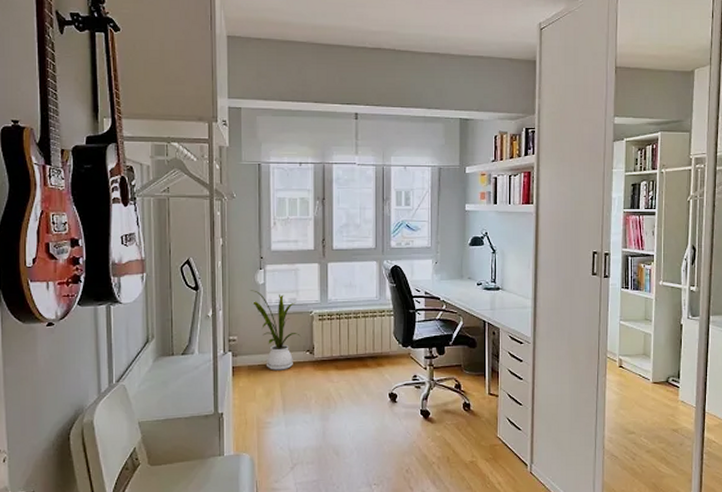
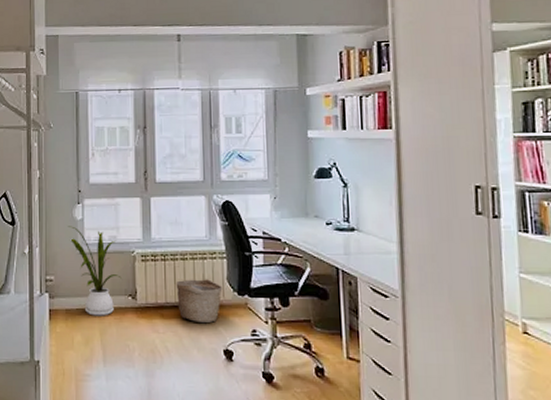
basket: none [349,334,390,371] -> present [176,279,223,323]

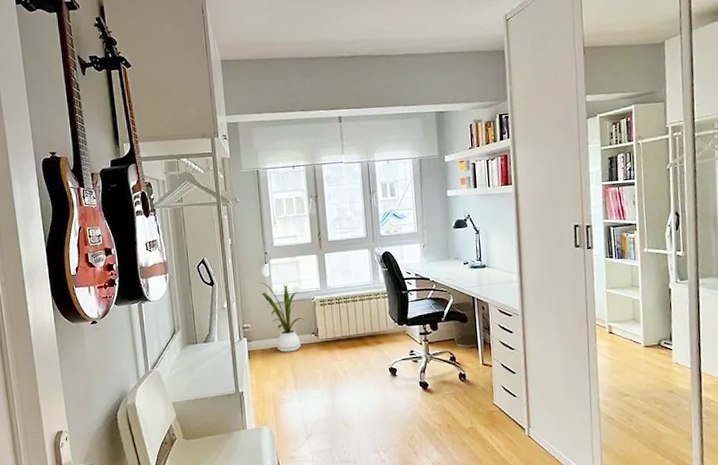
basket: present [176,279,223,323] -> none [349,315,386,349]

